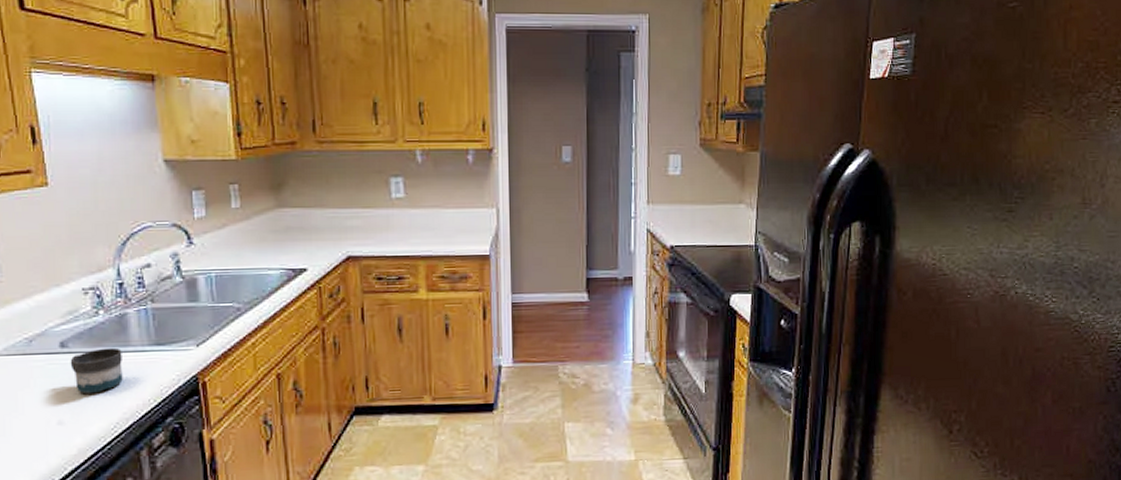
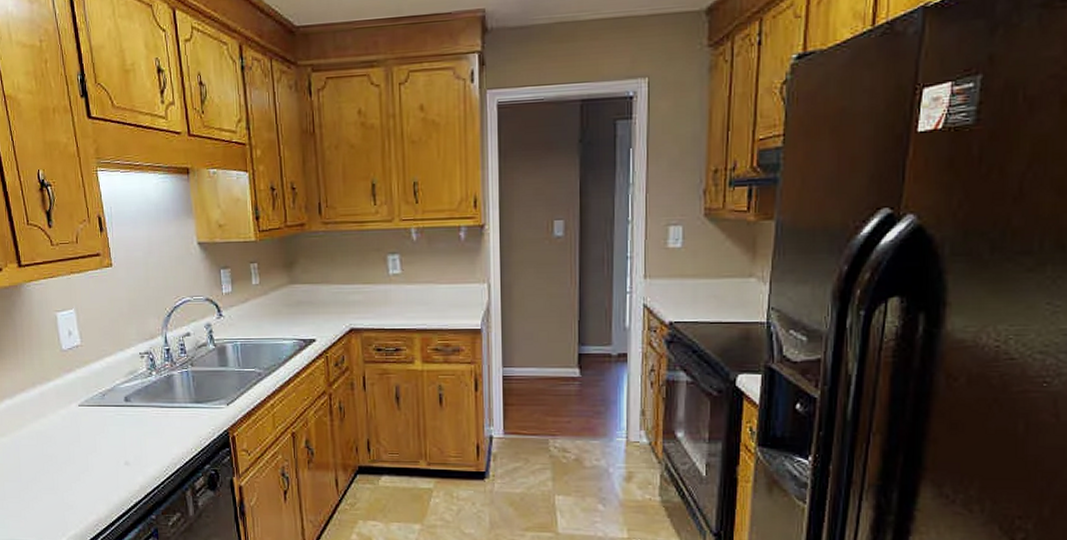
mug: present [70,347,123,394] -> none [132,403,171,441]

